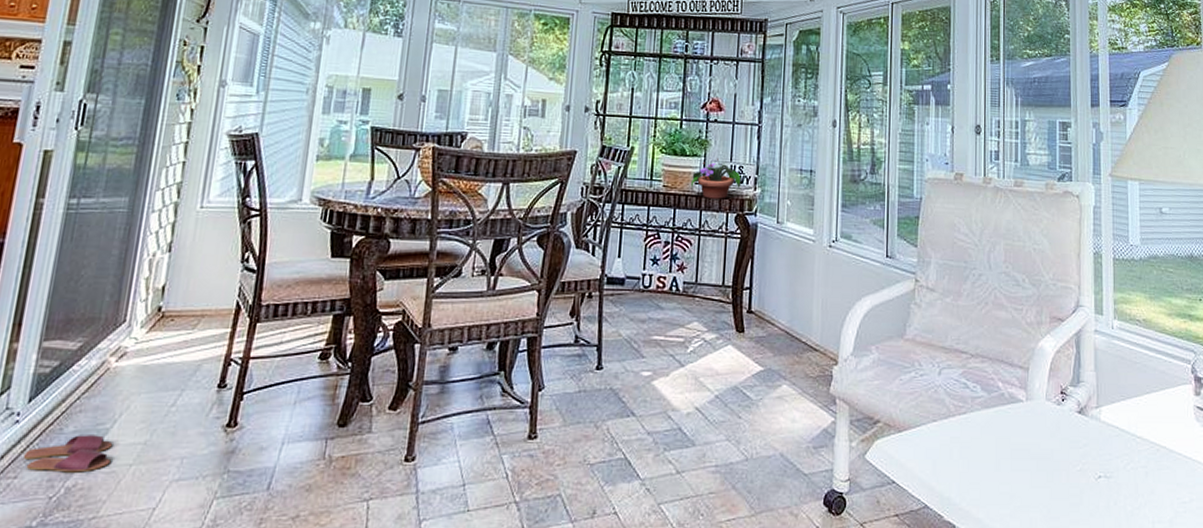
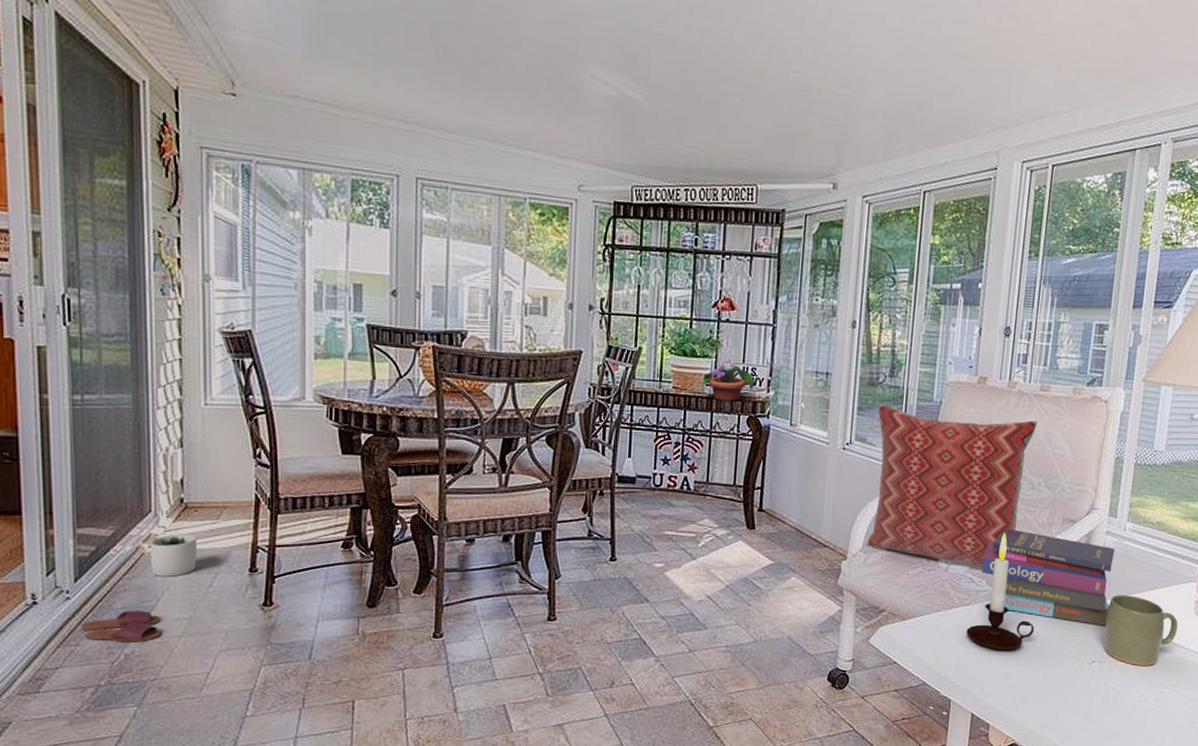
planter: none [113,346,168,395] -> present [150,533,198,577]
pillow: none [857,201,1015,371] -> present [866,404,1038,567]
candle: none [965,333,1035,466] -> present [966,533,1035,651]
books: none [975,327,1109,435] -> present [981,528,1115,626]
mug: none [1106,400,1180,480] -> present [1104,595,1178,665]

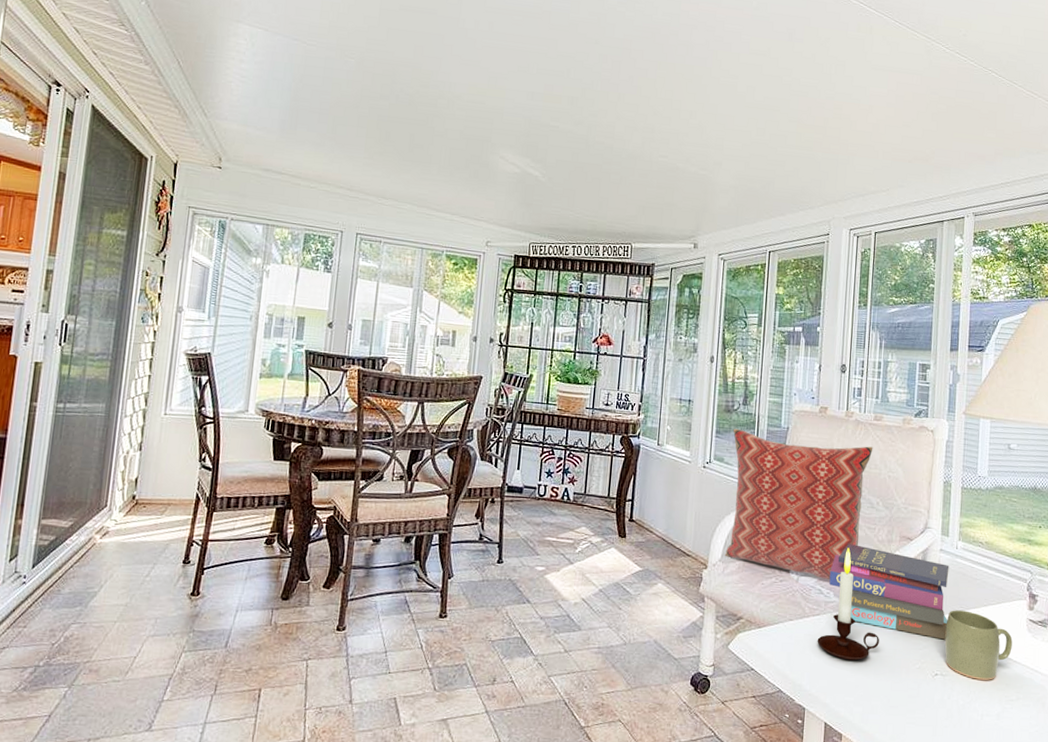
slippers: present [81,610,161,642] -> none [31,596,101,626]
planter: present [150,533,198,577] -> none [99,527,142,566]
potted flower: present [701,359,755,401] -> none [581,386,628,423]

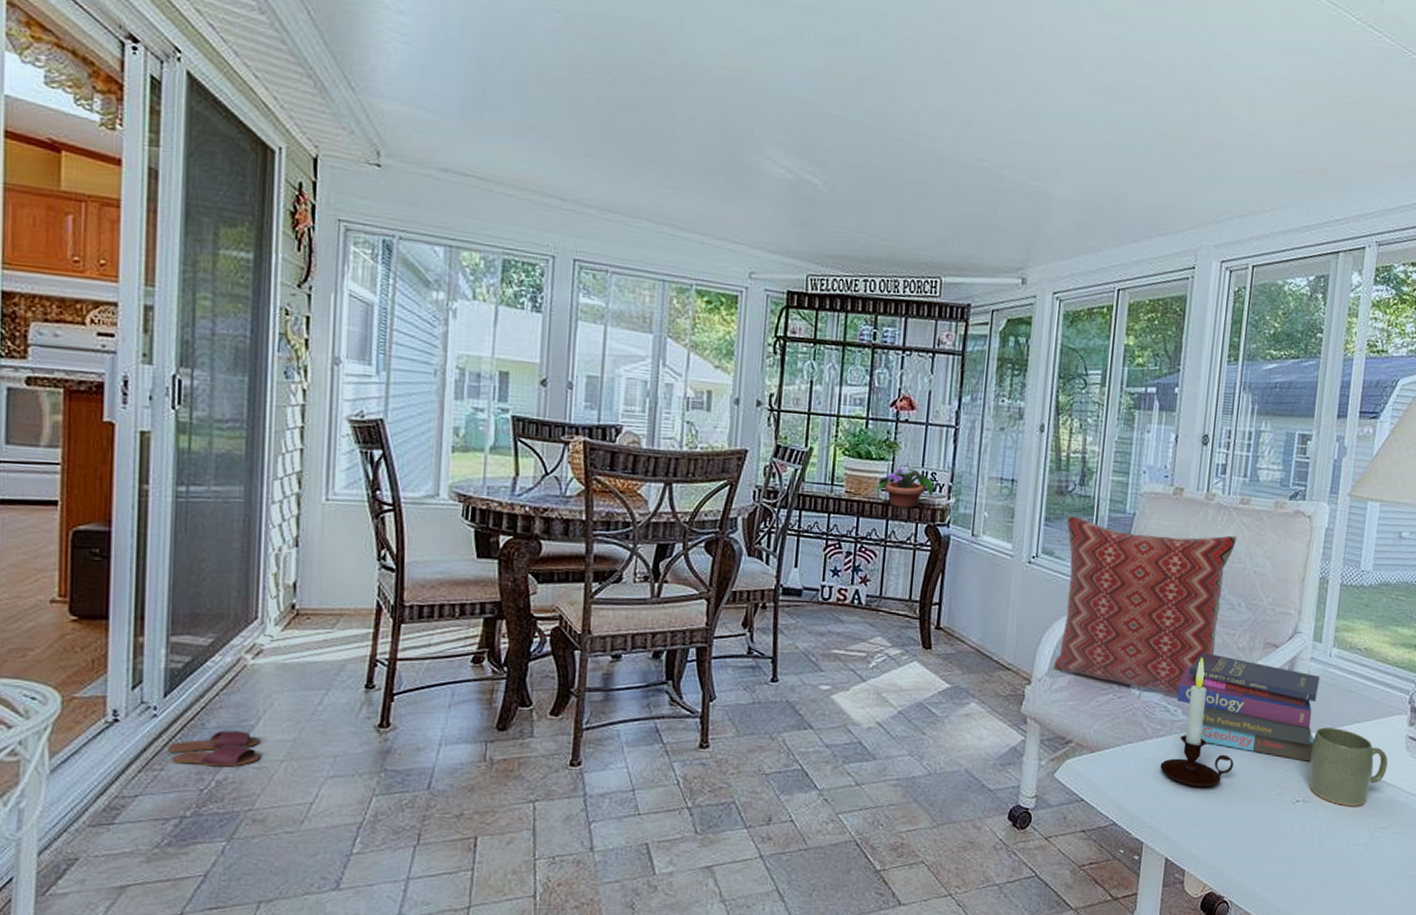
slippers: none [31,596,101,626] -> present [168,730,260,767]
potted flower: none [581,386,628,423] -> present [876,463,935,508]

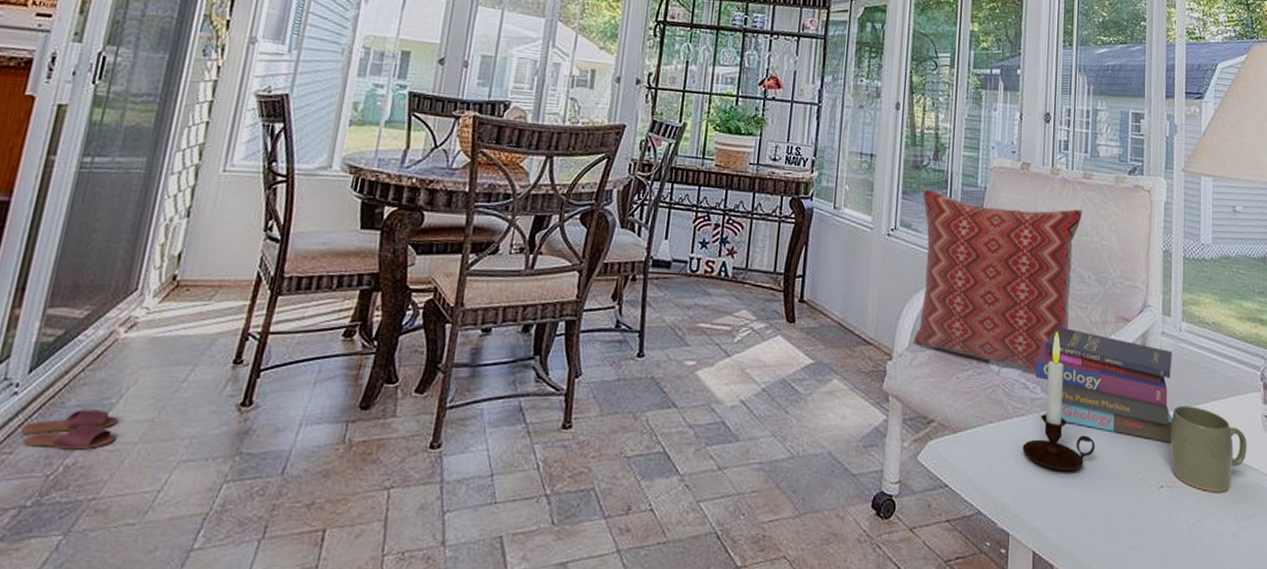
potted flower: present [876,463,935,508] -> none [744,138,799,181]

